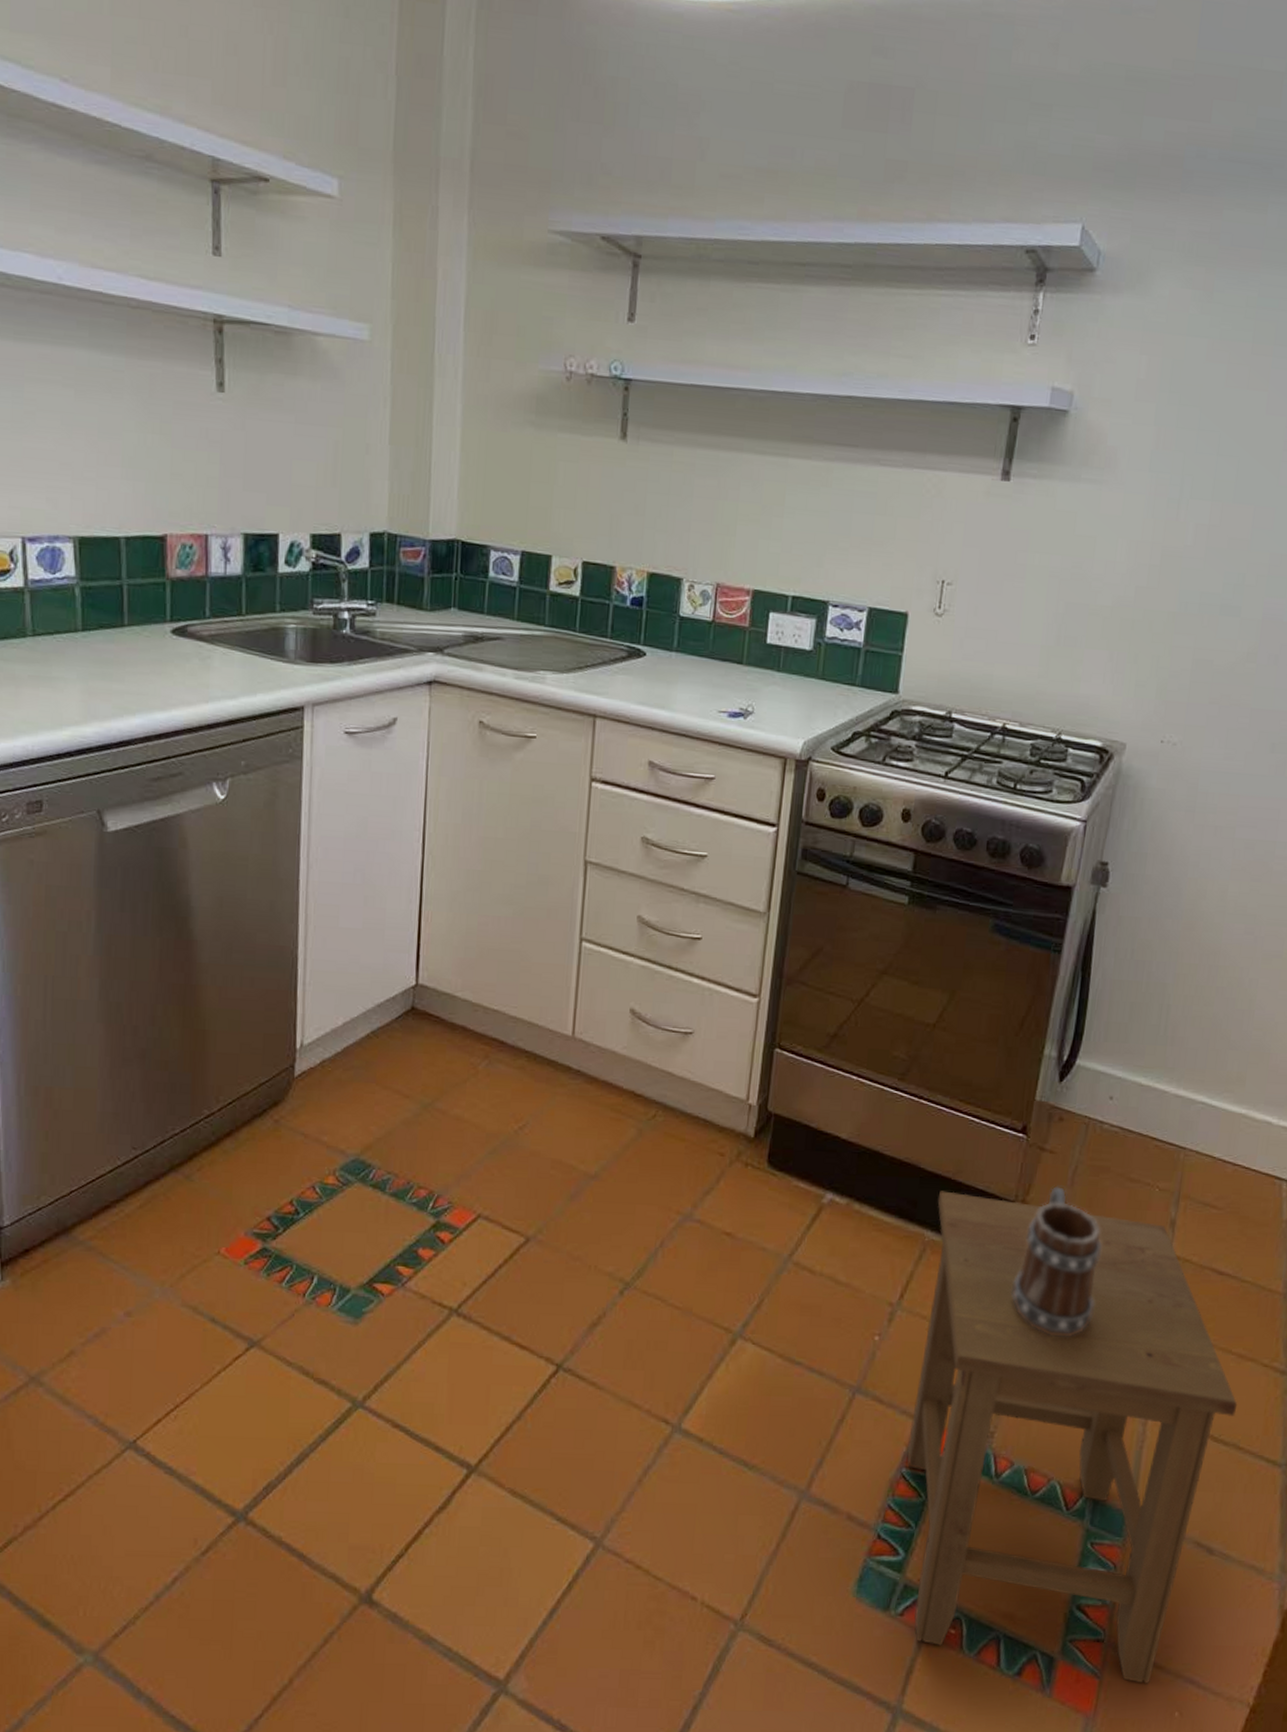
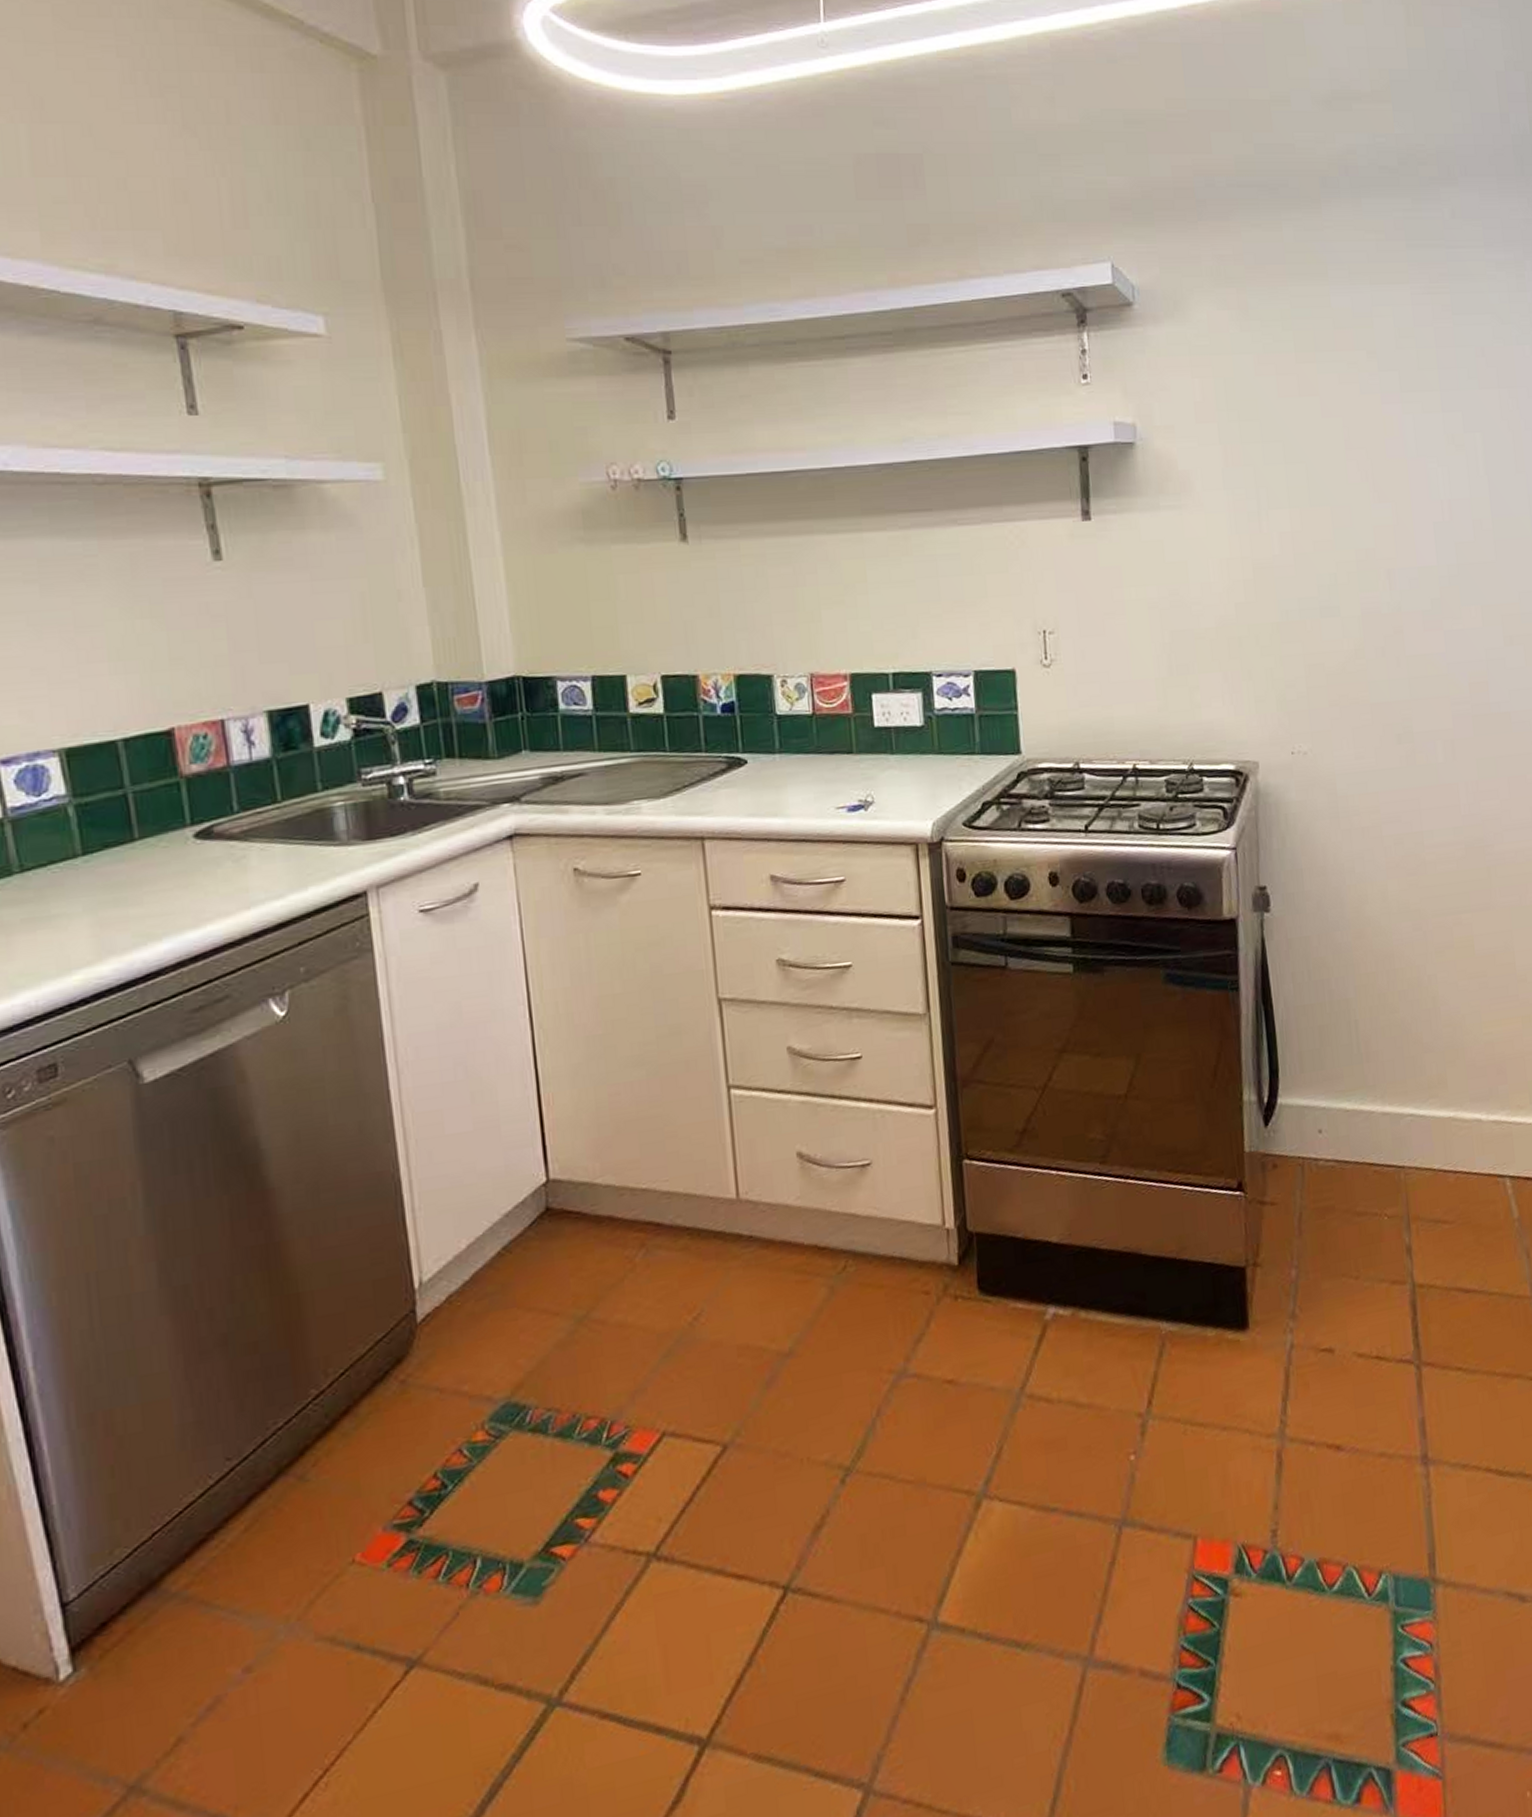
stool: present [906,1191,1238,1684] -> none [1166,1254,1515,1797]
mug: present [1012,1186,1102,1337] -> none [1263,1239,1350,1405]

